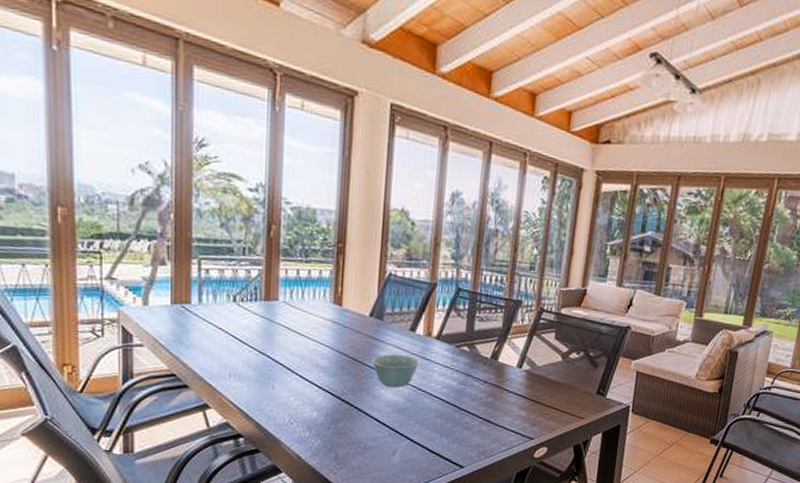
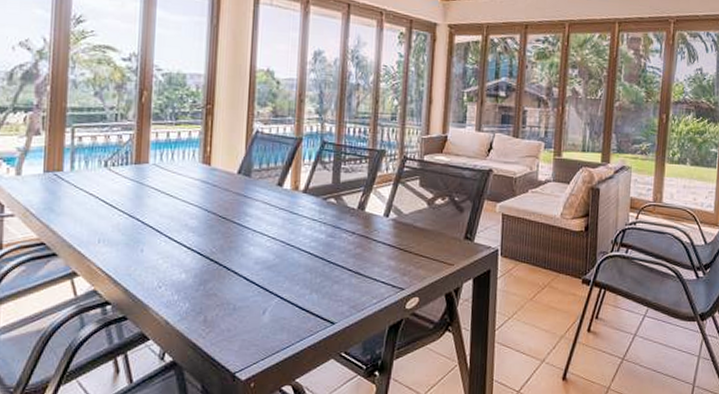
bowl: present [371,354,419,387] -> none [240,210,287,243]

